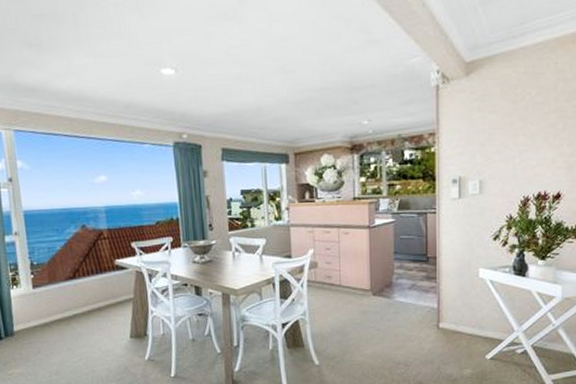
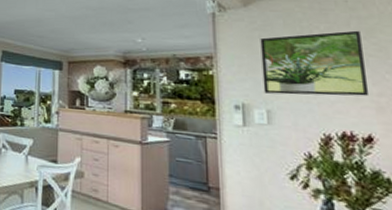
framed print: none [478,93,564,165] -> present [260,30,370,96]

